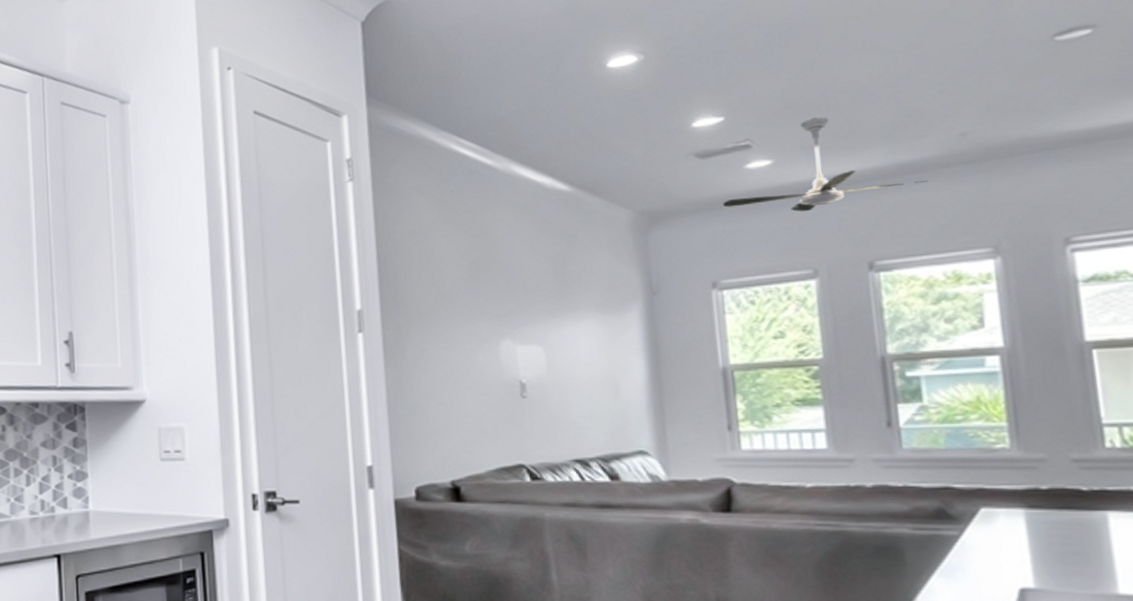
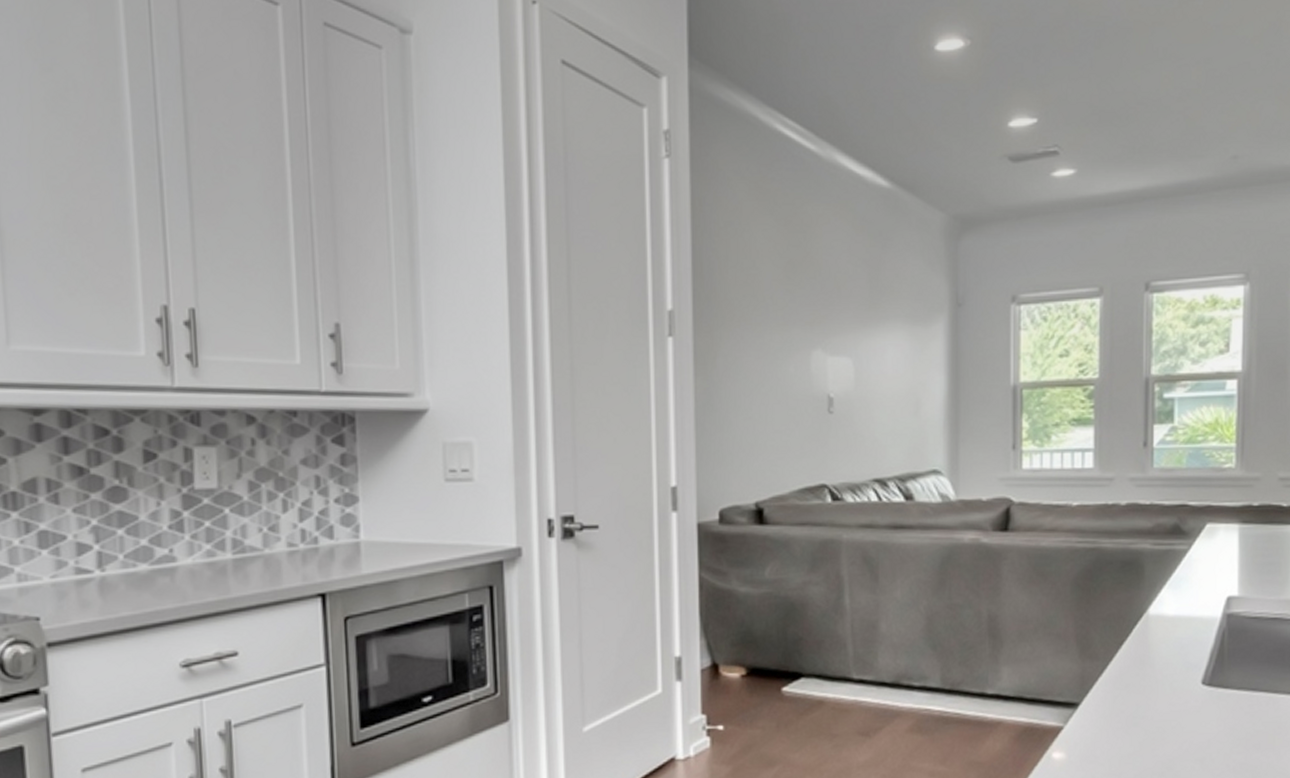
ceiling fan: present [722,117,929,212] -> none [1028,128,1202,227]

